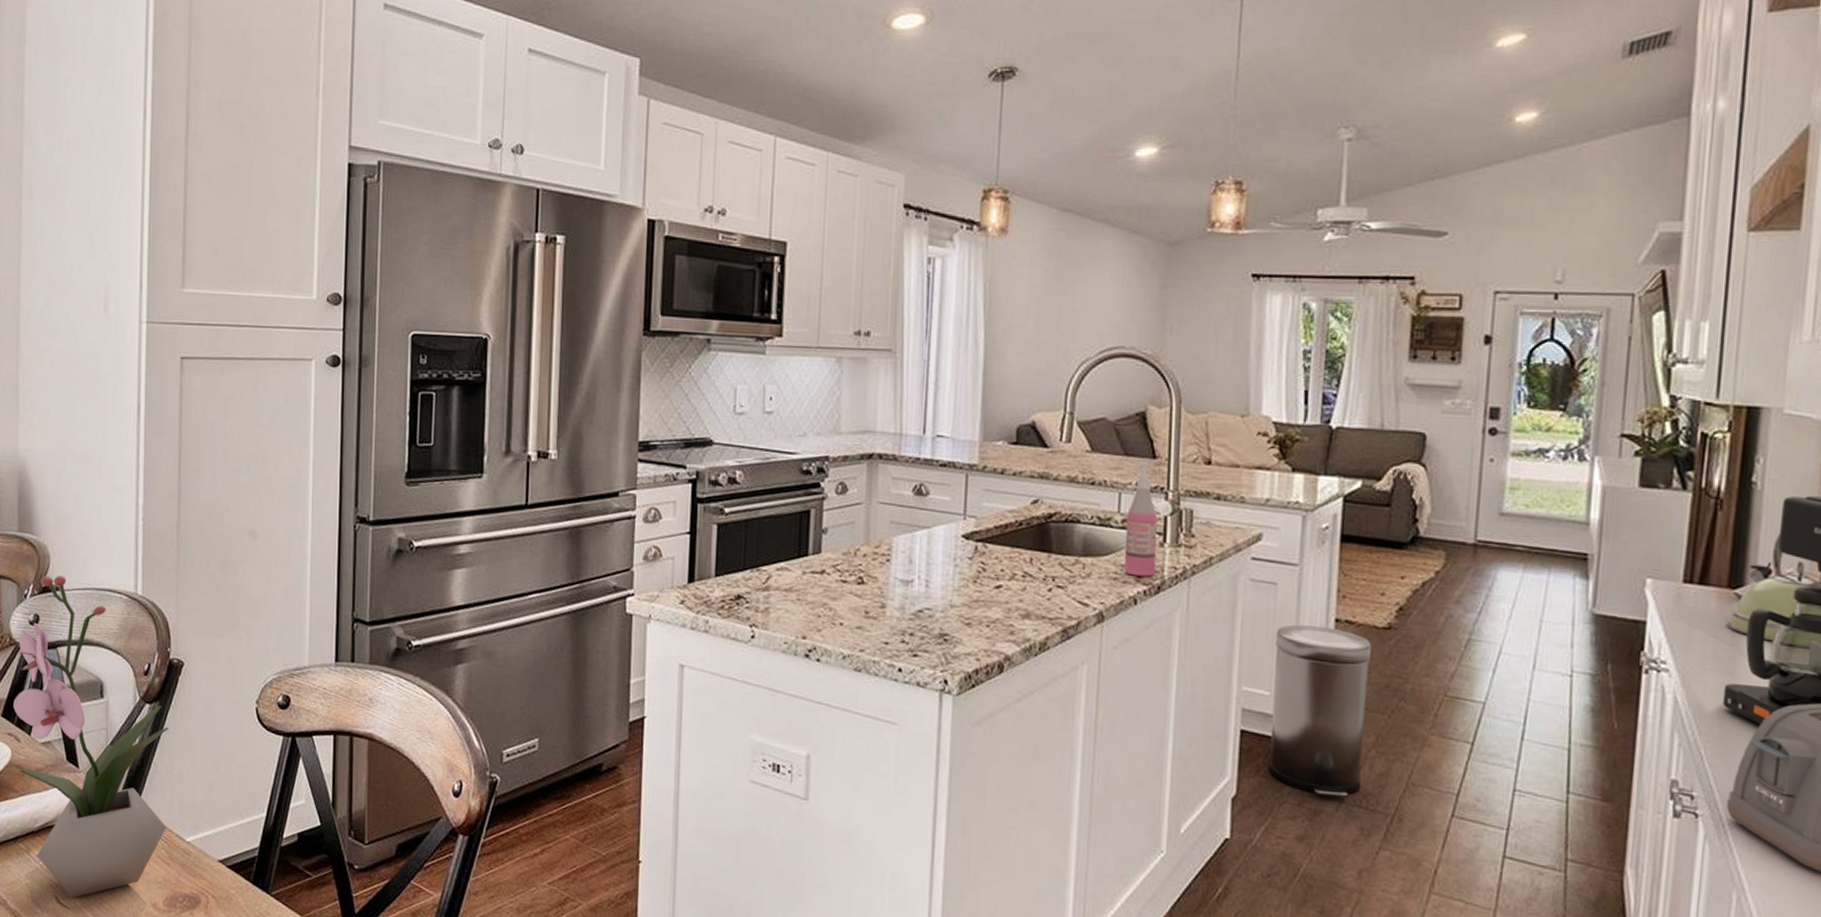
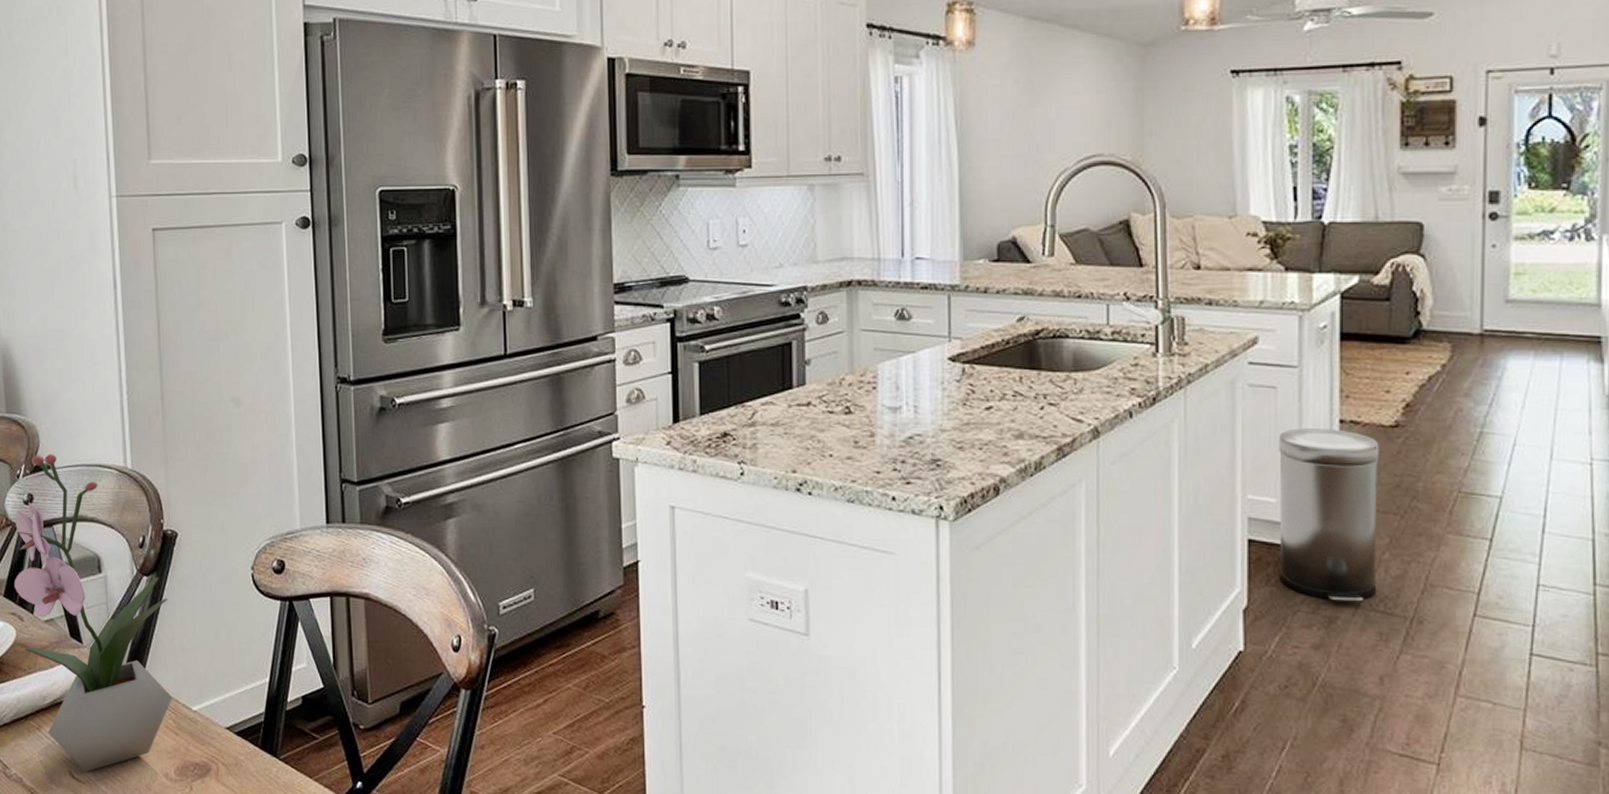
soap dispenser: present [1124,461,1158,577] -> none [1113,271,1150,389]

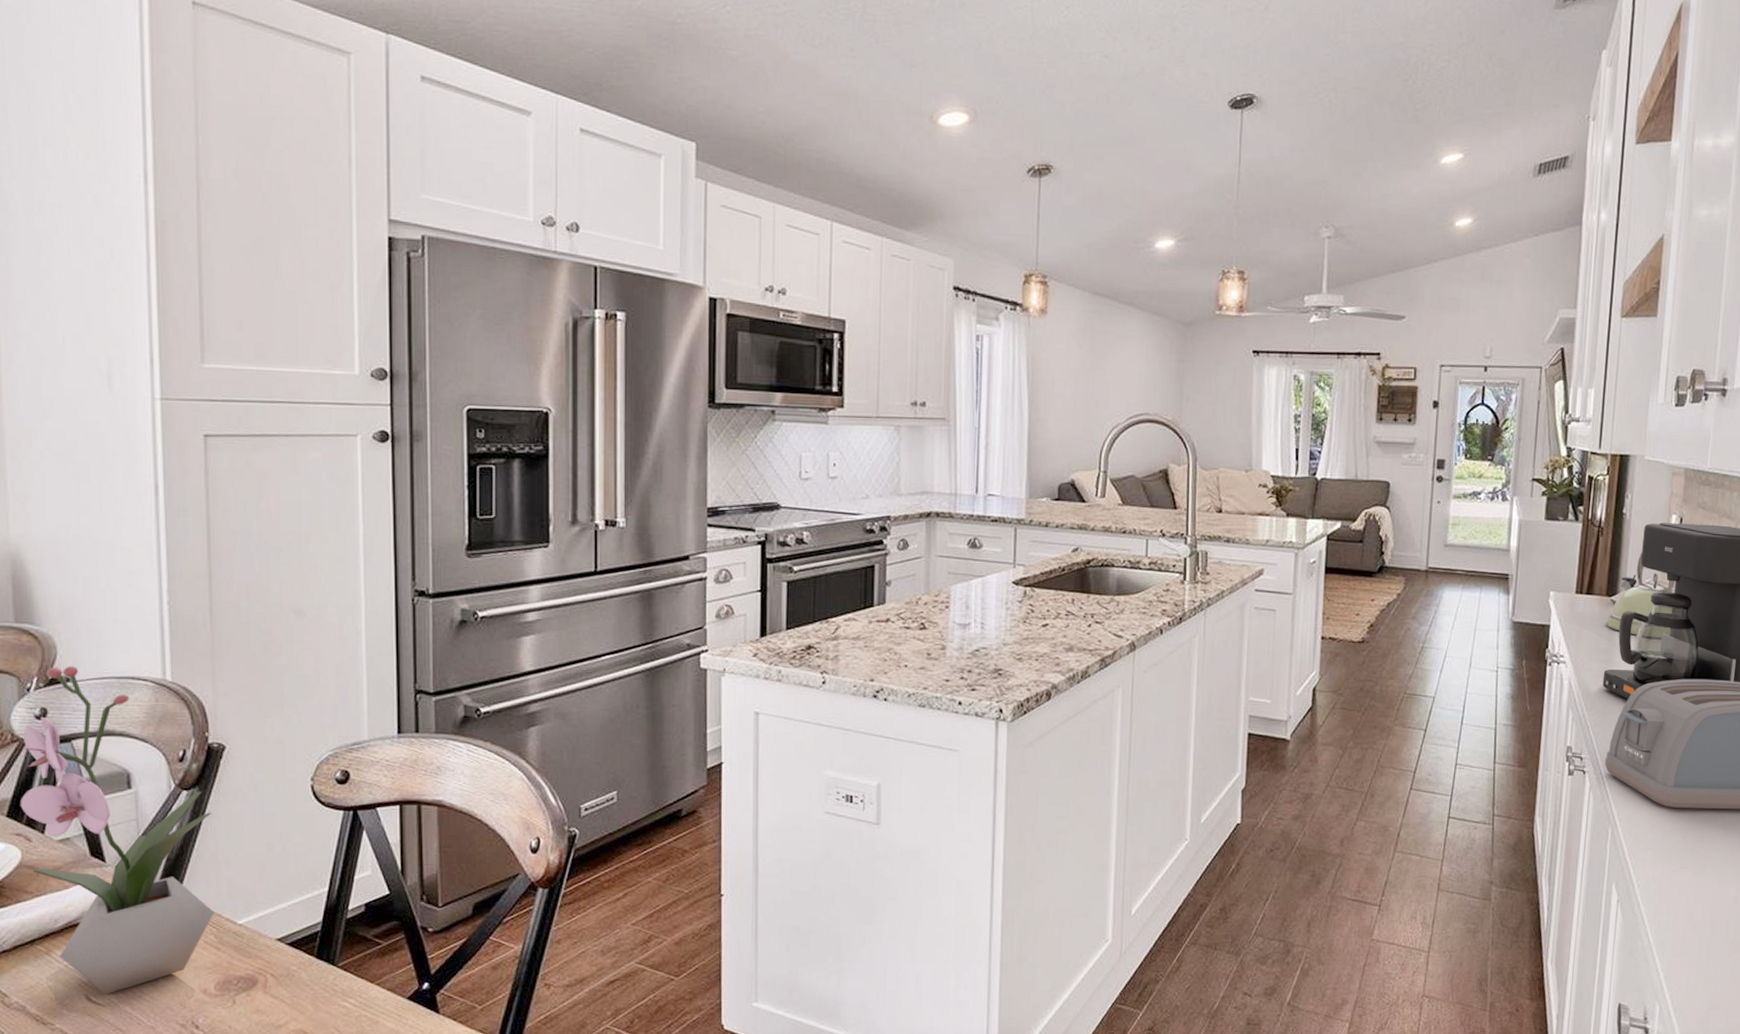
pedal bin: present [1279,428,1379,602] -> none [1270,643,1350,781]

